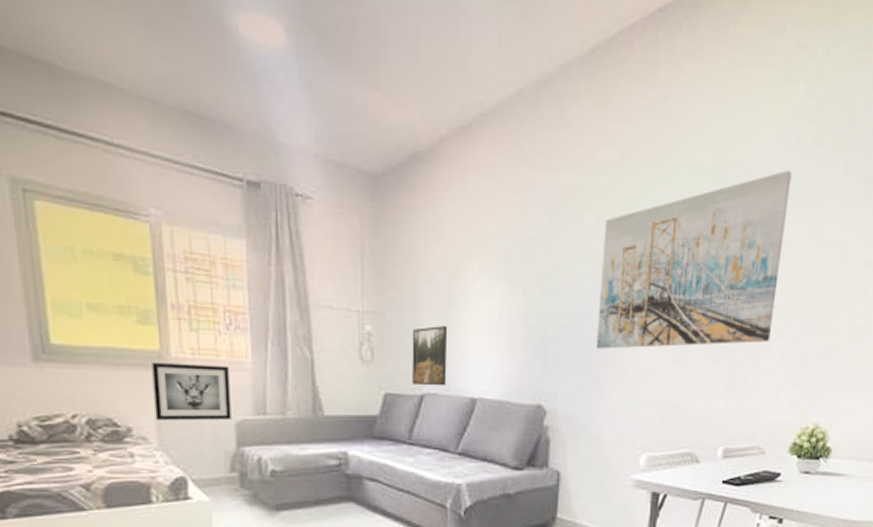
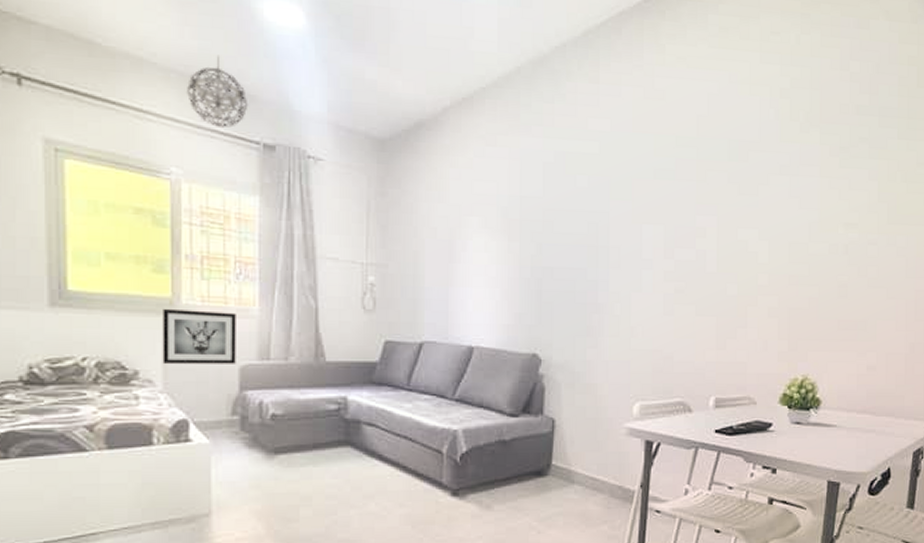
pendant light: none [160,80,229,163] -> present [187,56,249,128]
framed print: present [412,326,448,386] -> none [412,278,447,335]
wall art: present [596,170,792,349] -> none [590,140,771,302]

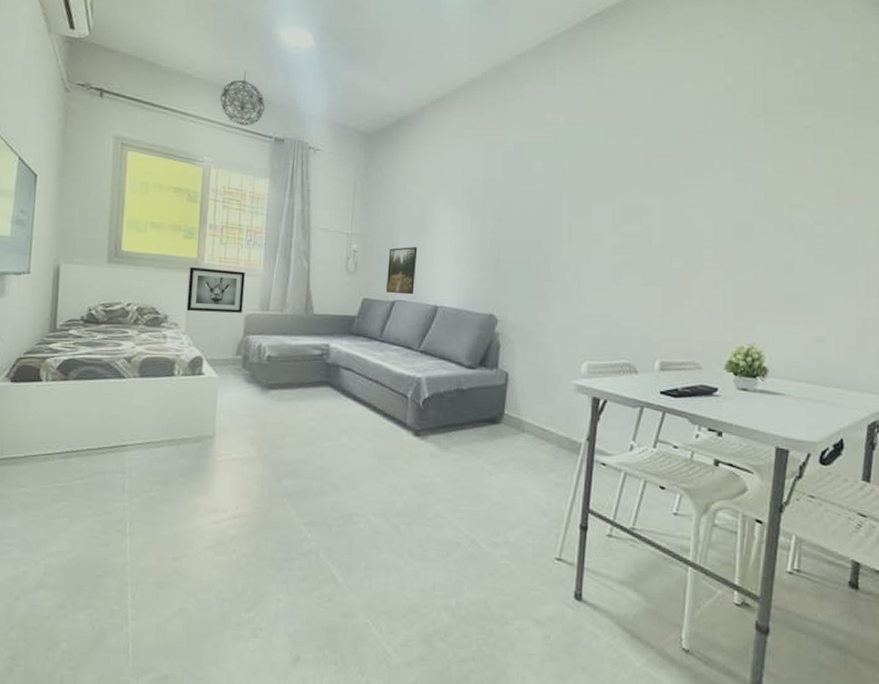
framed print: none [412,278,447,335] -> present [386,247,418,295]

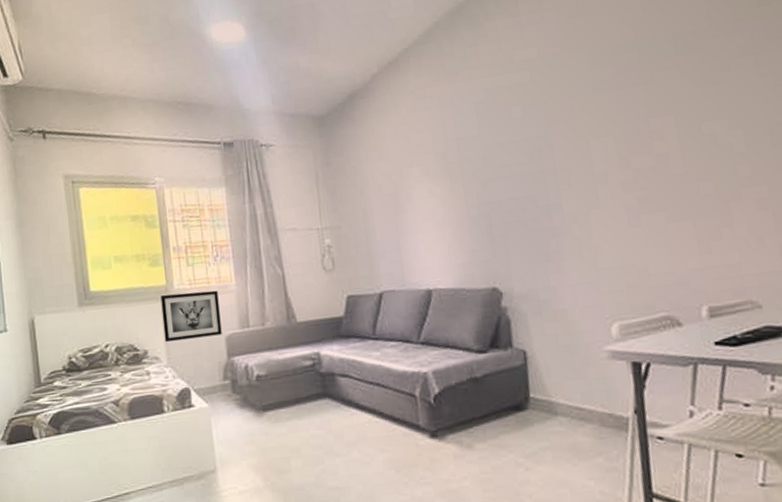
pendant light: present [220,71,266,126] -> none [160,80,208,137]
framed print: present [386,247,418,295] -> none [366,229,402,285]

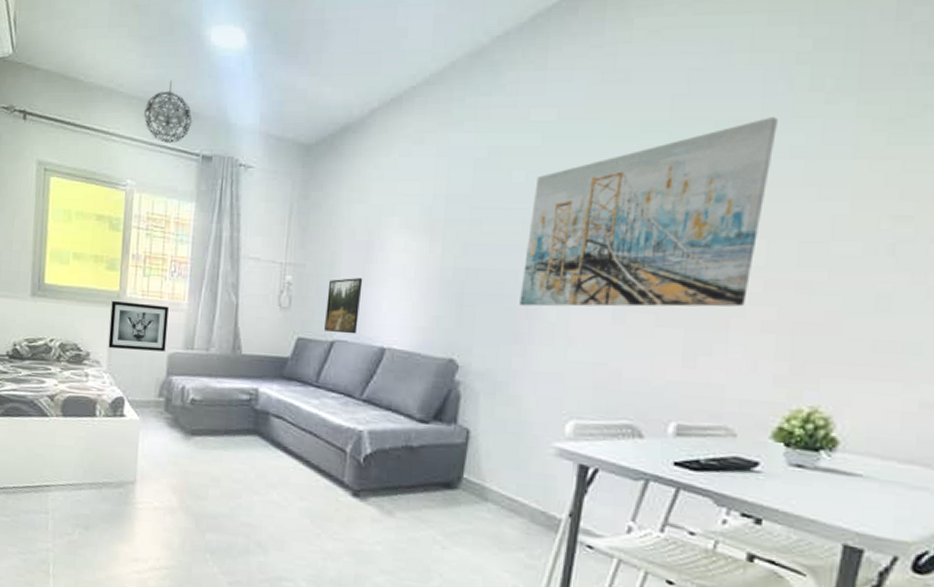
pendant light: none [160,80,208,137] -> present [144,81,193,143]
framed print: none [366,229,402,285] -> present [324,278,363,334]
wall art: none [533,24,739,227] -> present [519,117,778,307]

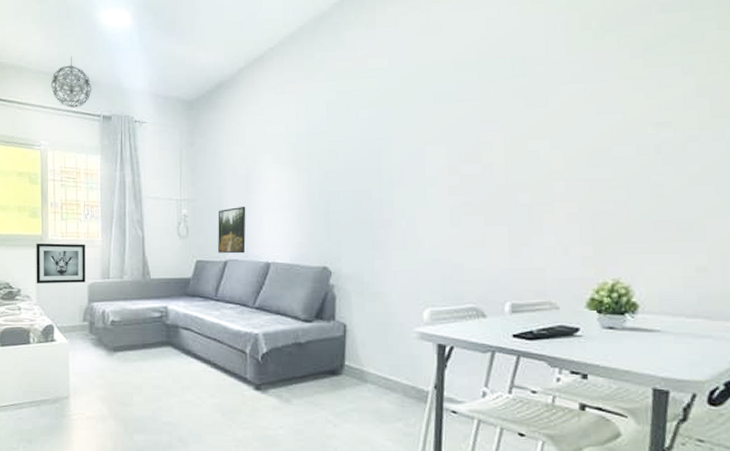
wall art: present [519,117,778,307] -> none [375,53,560,218]

